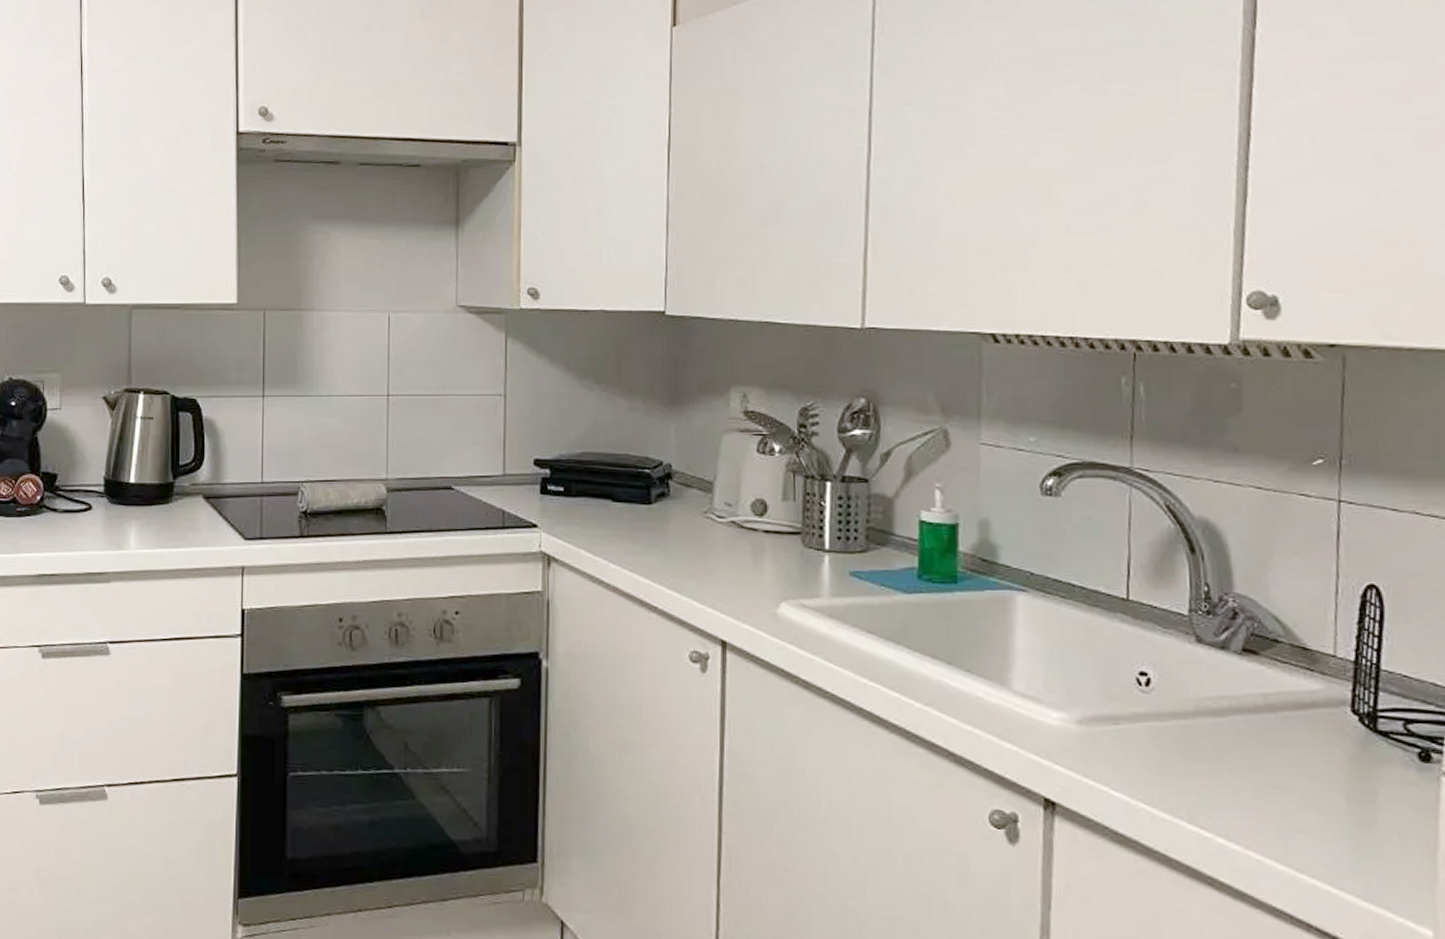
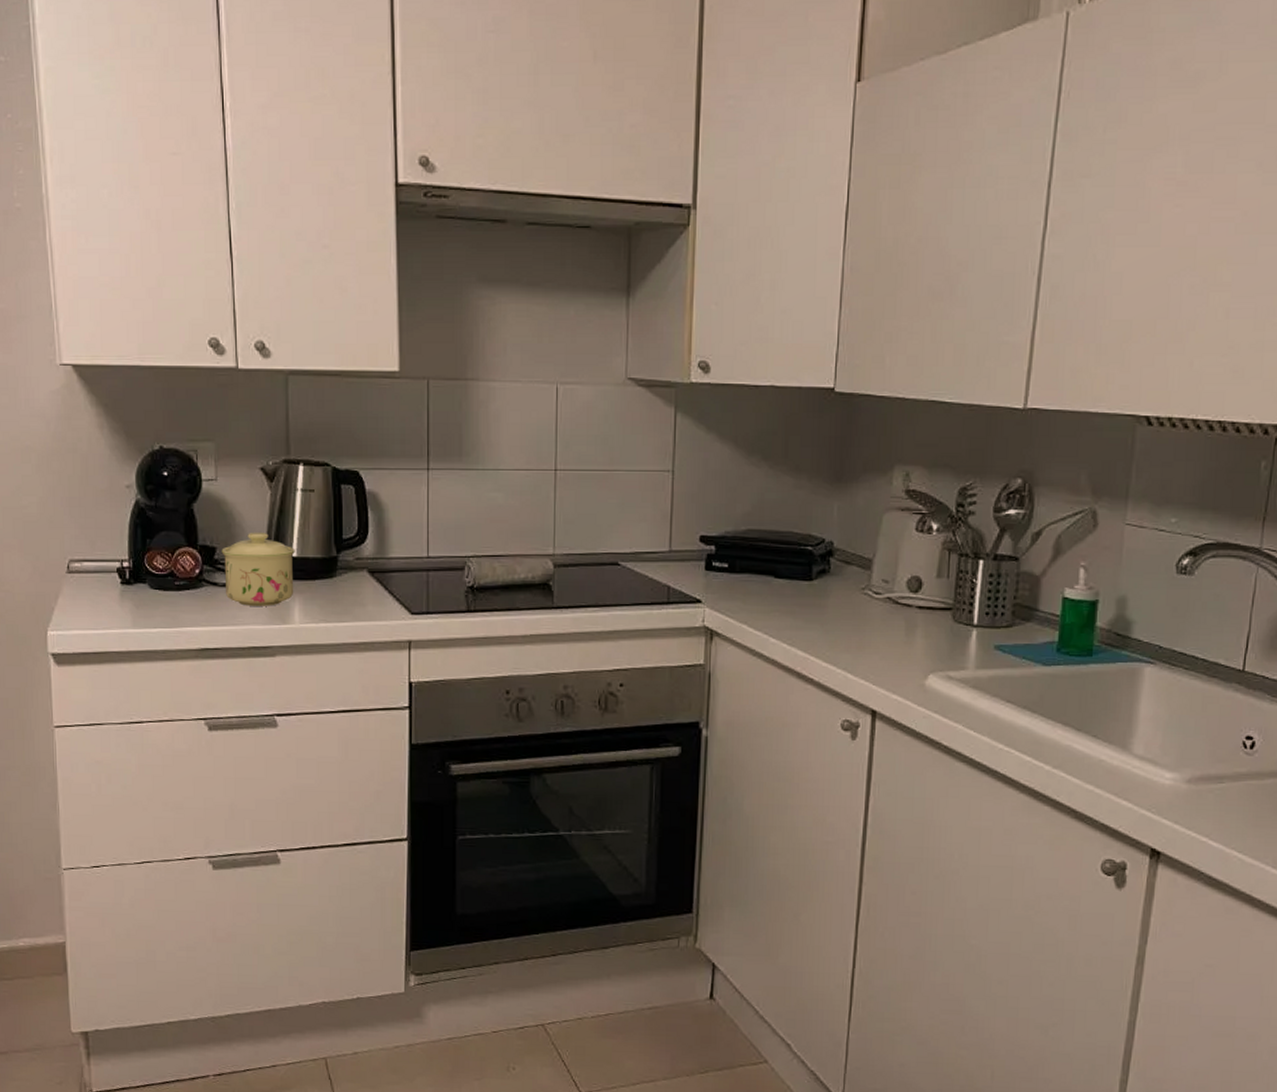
sugar bowl: none [62,458,133,532] -> present [221,531,295,606]

